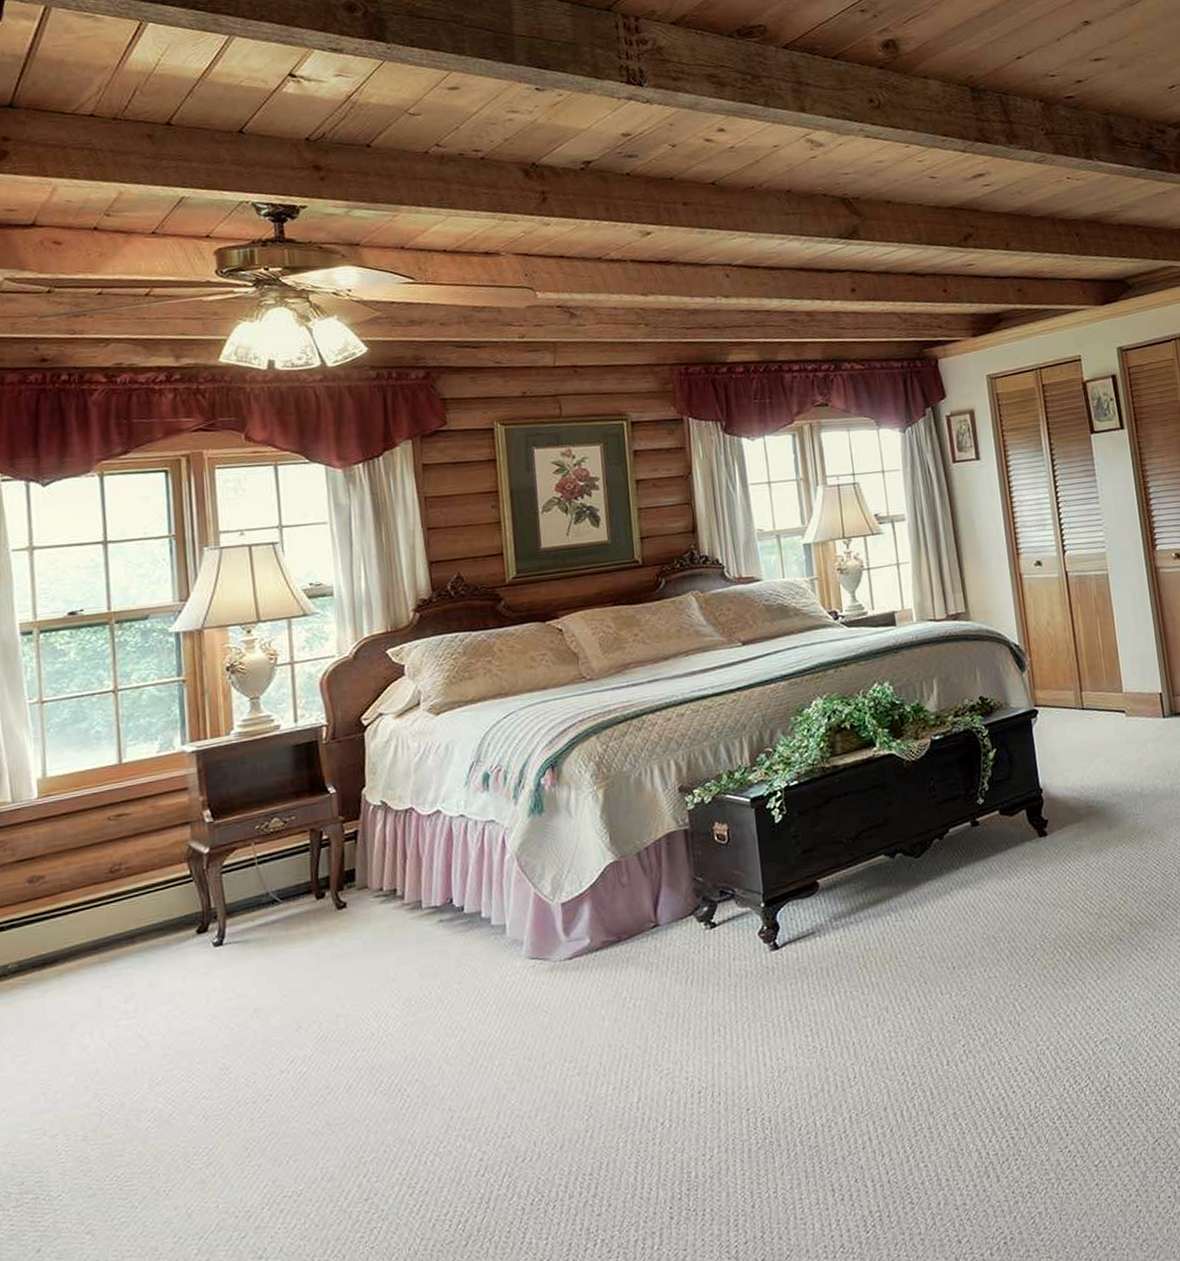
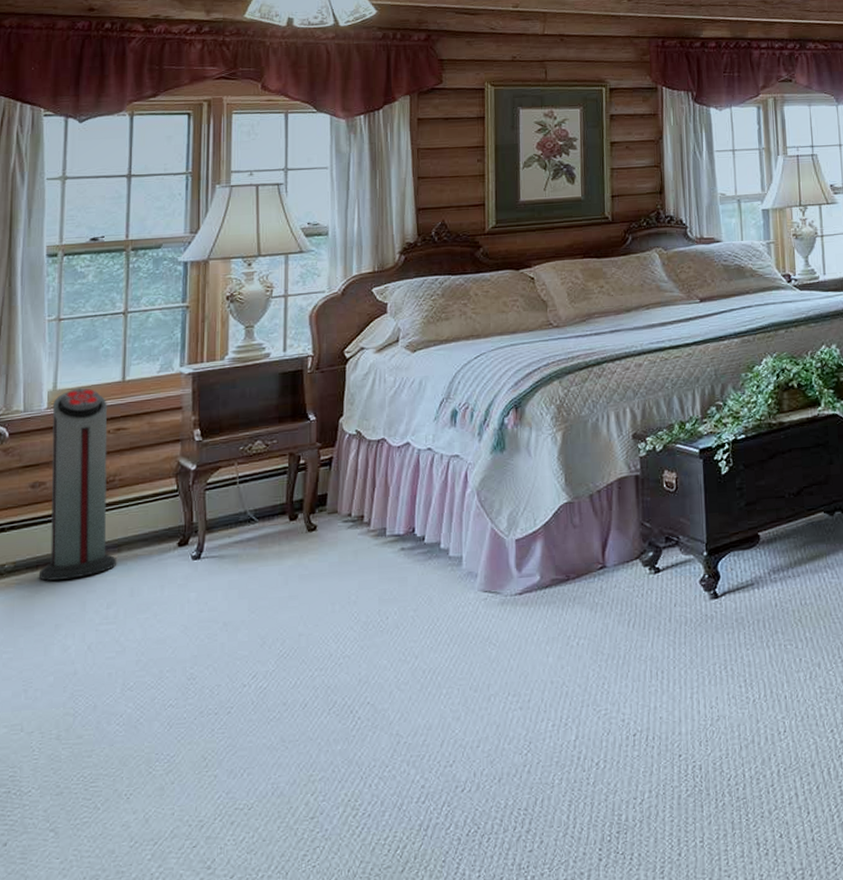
air purifier: none [43,773,131,979] -> present [40,388,116,581]

